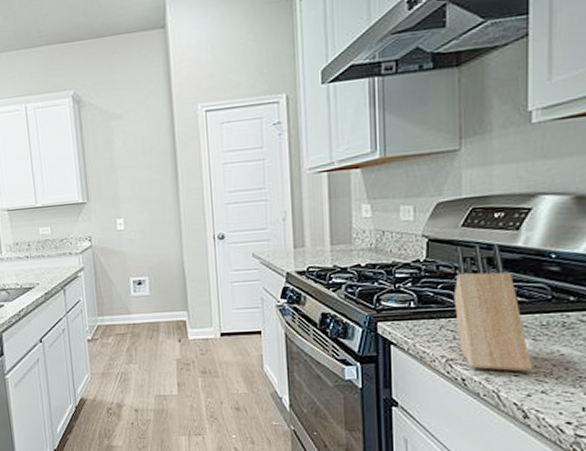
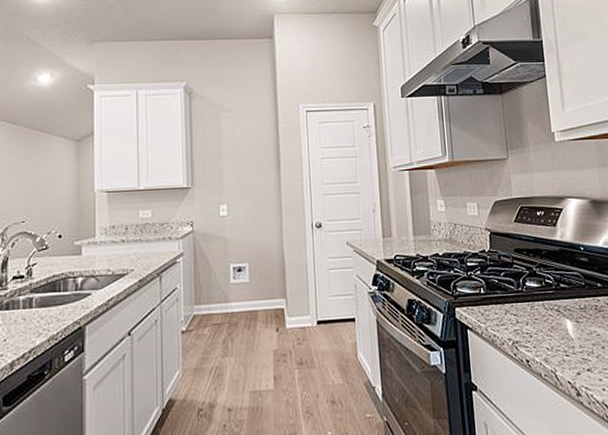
knife block: present [453,244,533,372] -> none [511,237,579,352]

